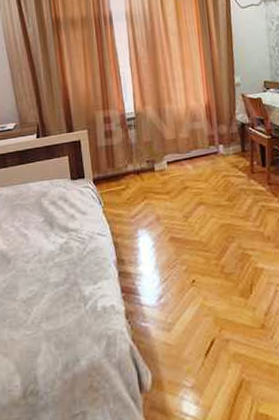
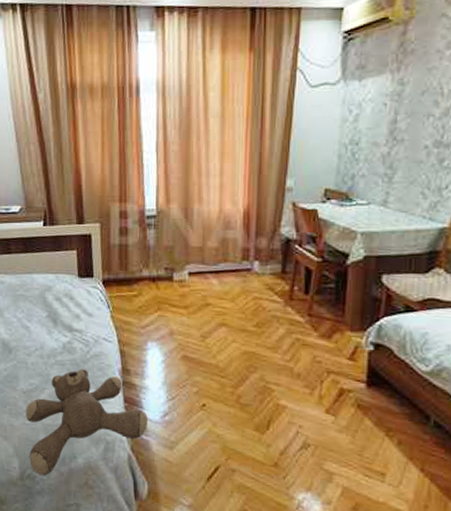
stuffed bear: none [26,266,145,389] -> present [26,369,148,476]

